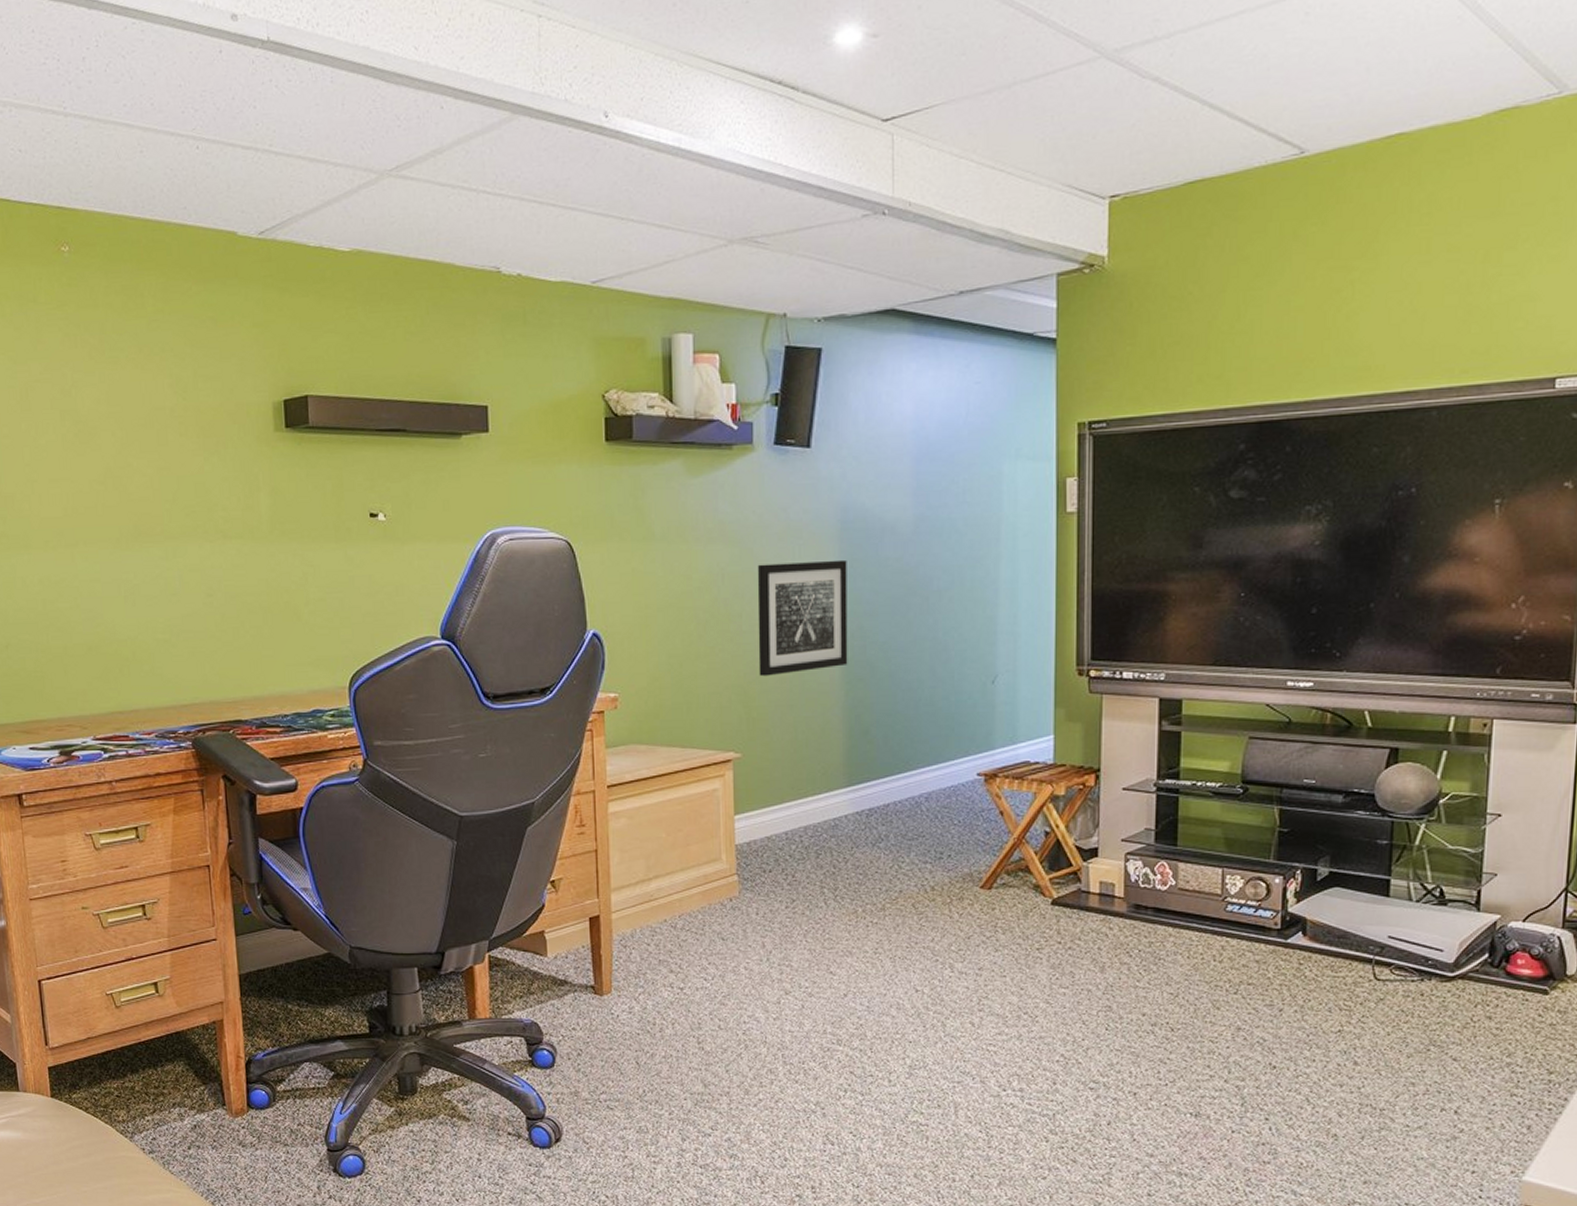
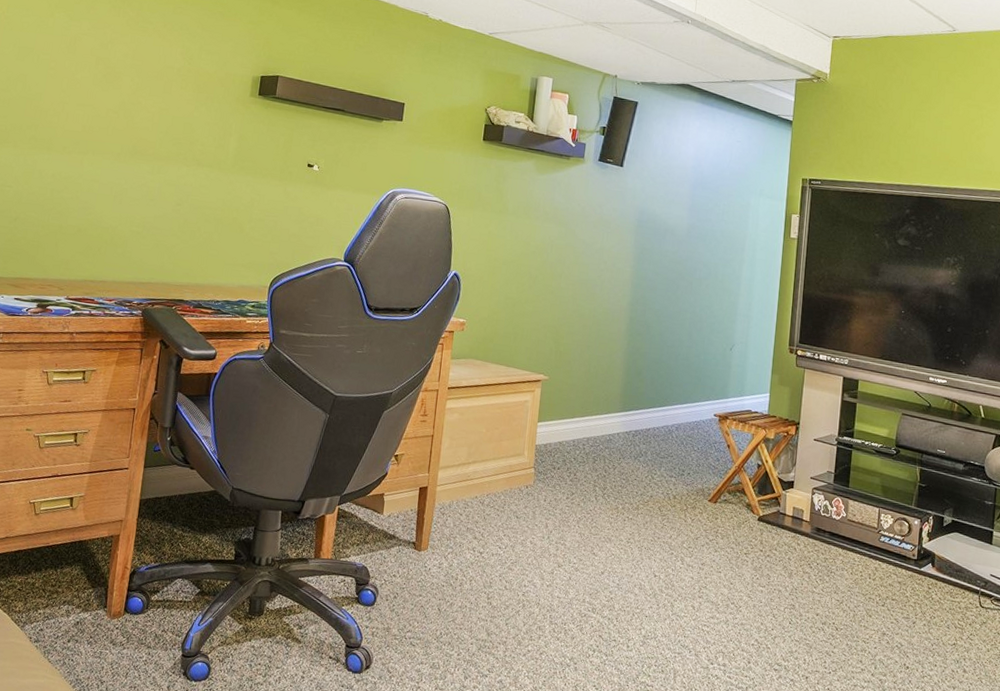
wall art: present [757,559,848,677] -> none [568,242,639,323]

